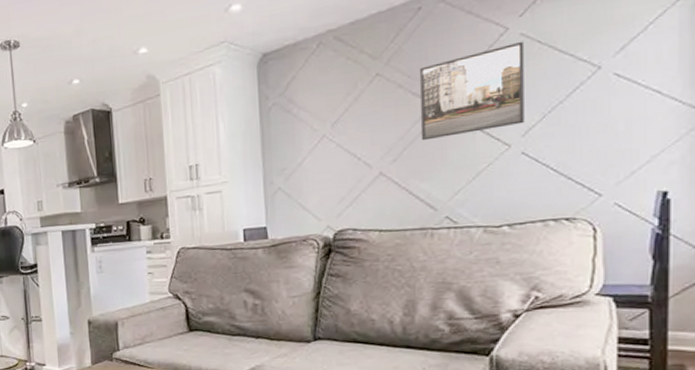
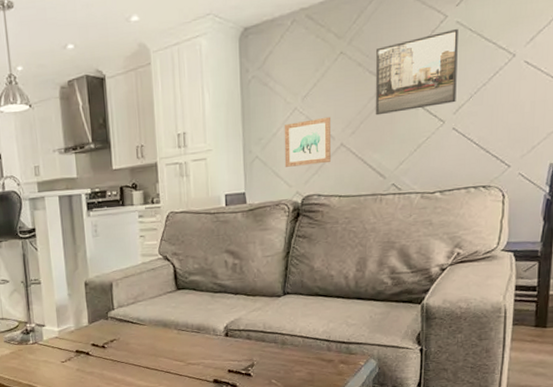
wall art: none [310,143,368,199] -> present [284,116,331,167]

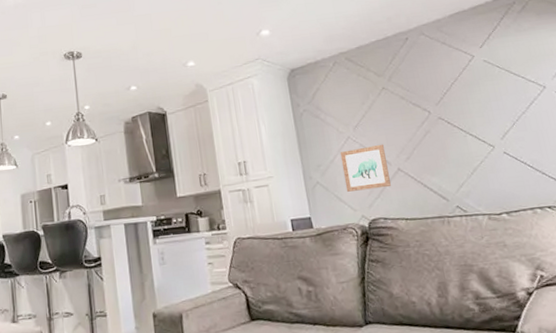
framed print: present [375,28,458,116] -> none [414,66,501,142]

